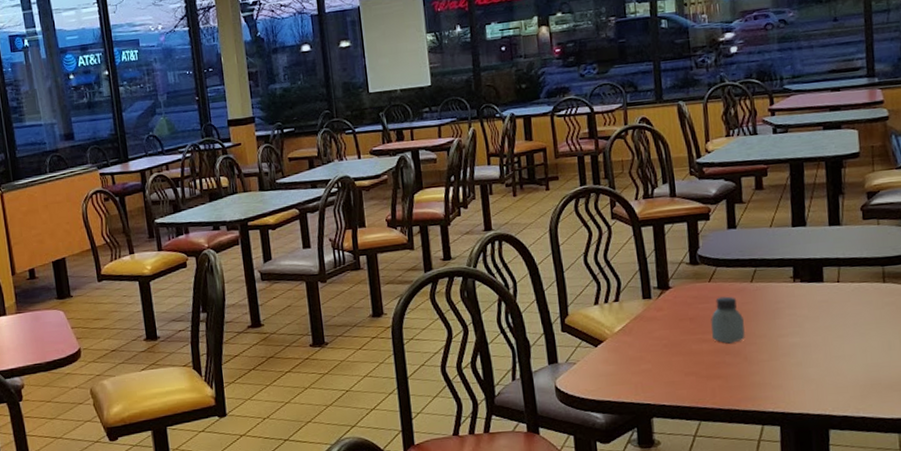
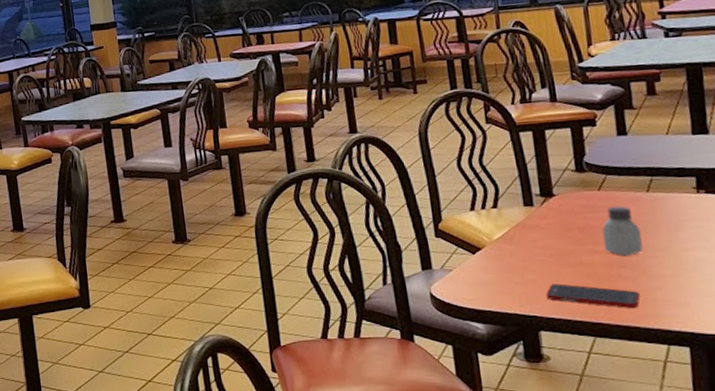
cell phone: none [659,372,741,393] -> present [545,283,640,309]

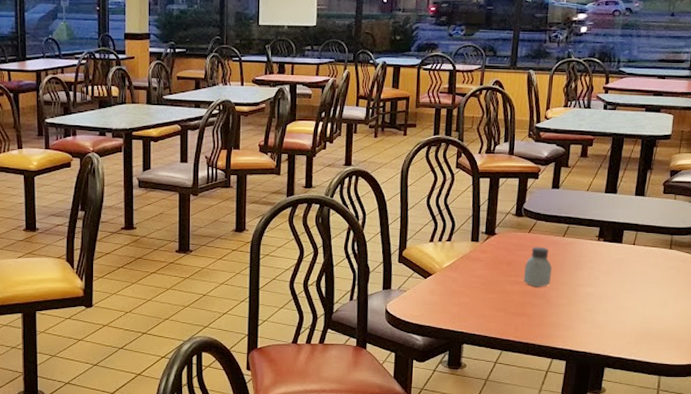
cell phone: present [545,283,640,309] -> none [473,307,540,330]

